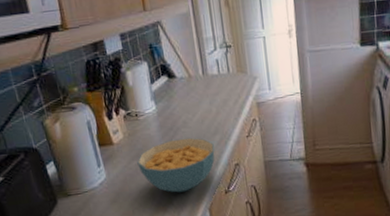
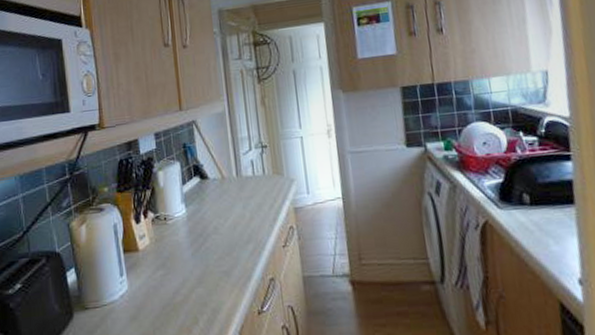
cereal bowl: present [137,137,215,193] -> none [162,245,247,311]

